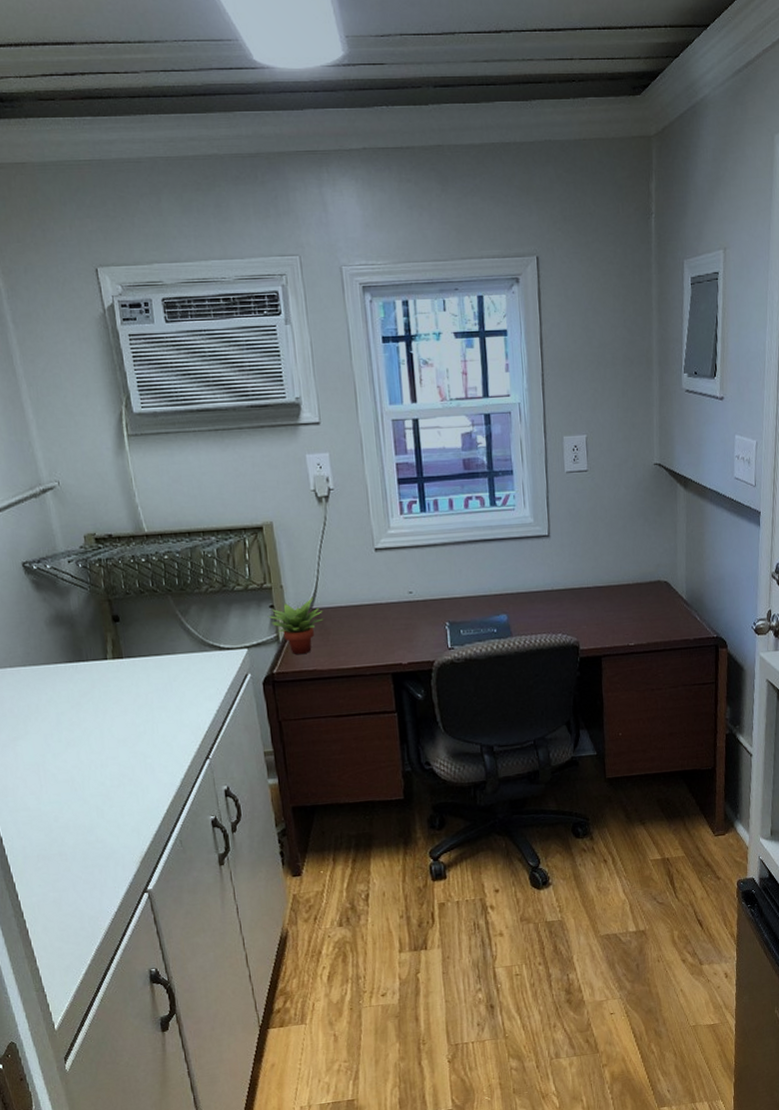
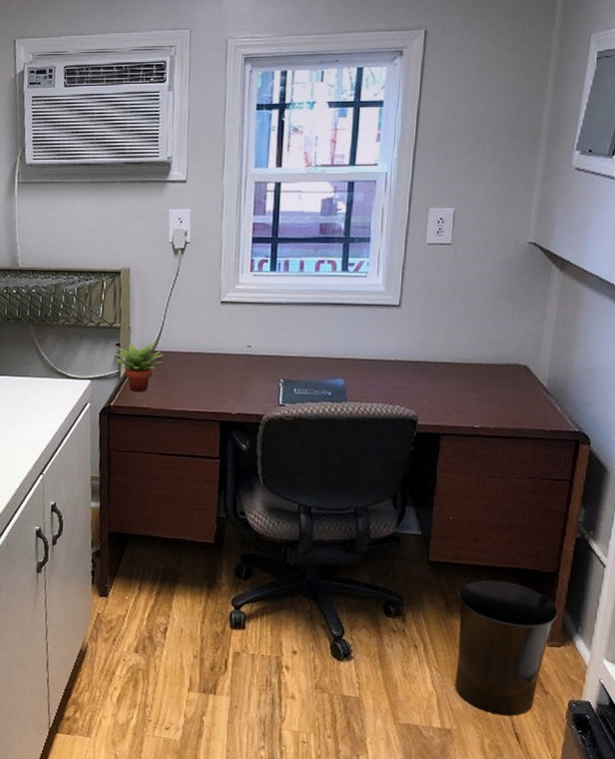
waste bin: none [635,784,719,908] -> present [455,579,558,716]

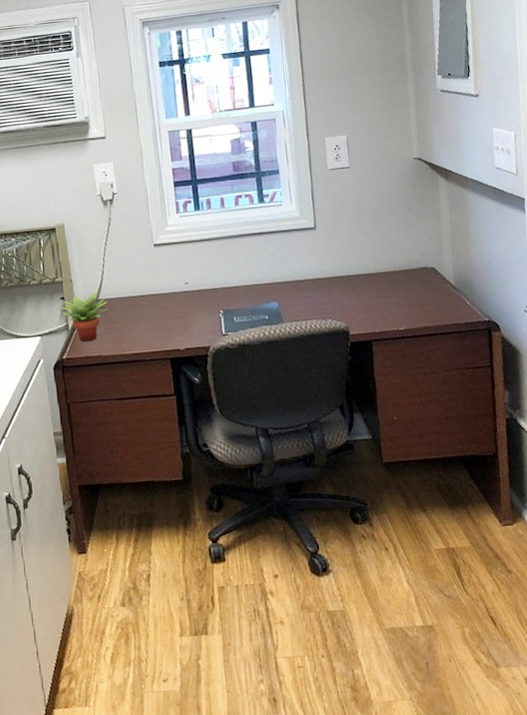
waste bin: present [455,579,558,716] -> none [414,470,505,602]

